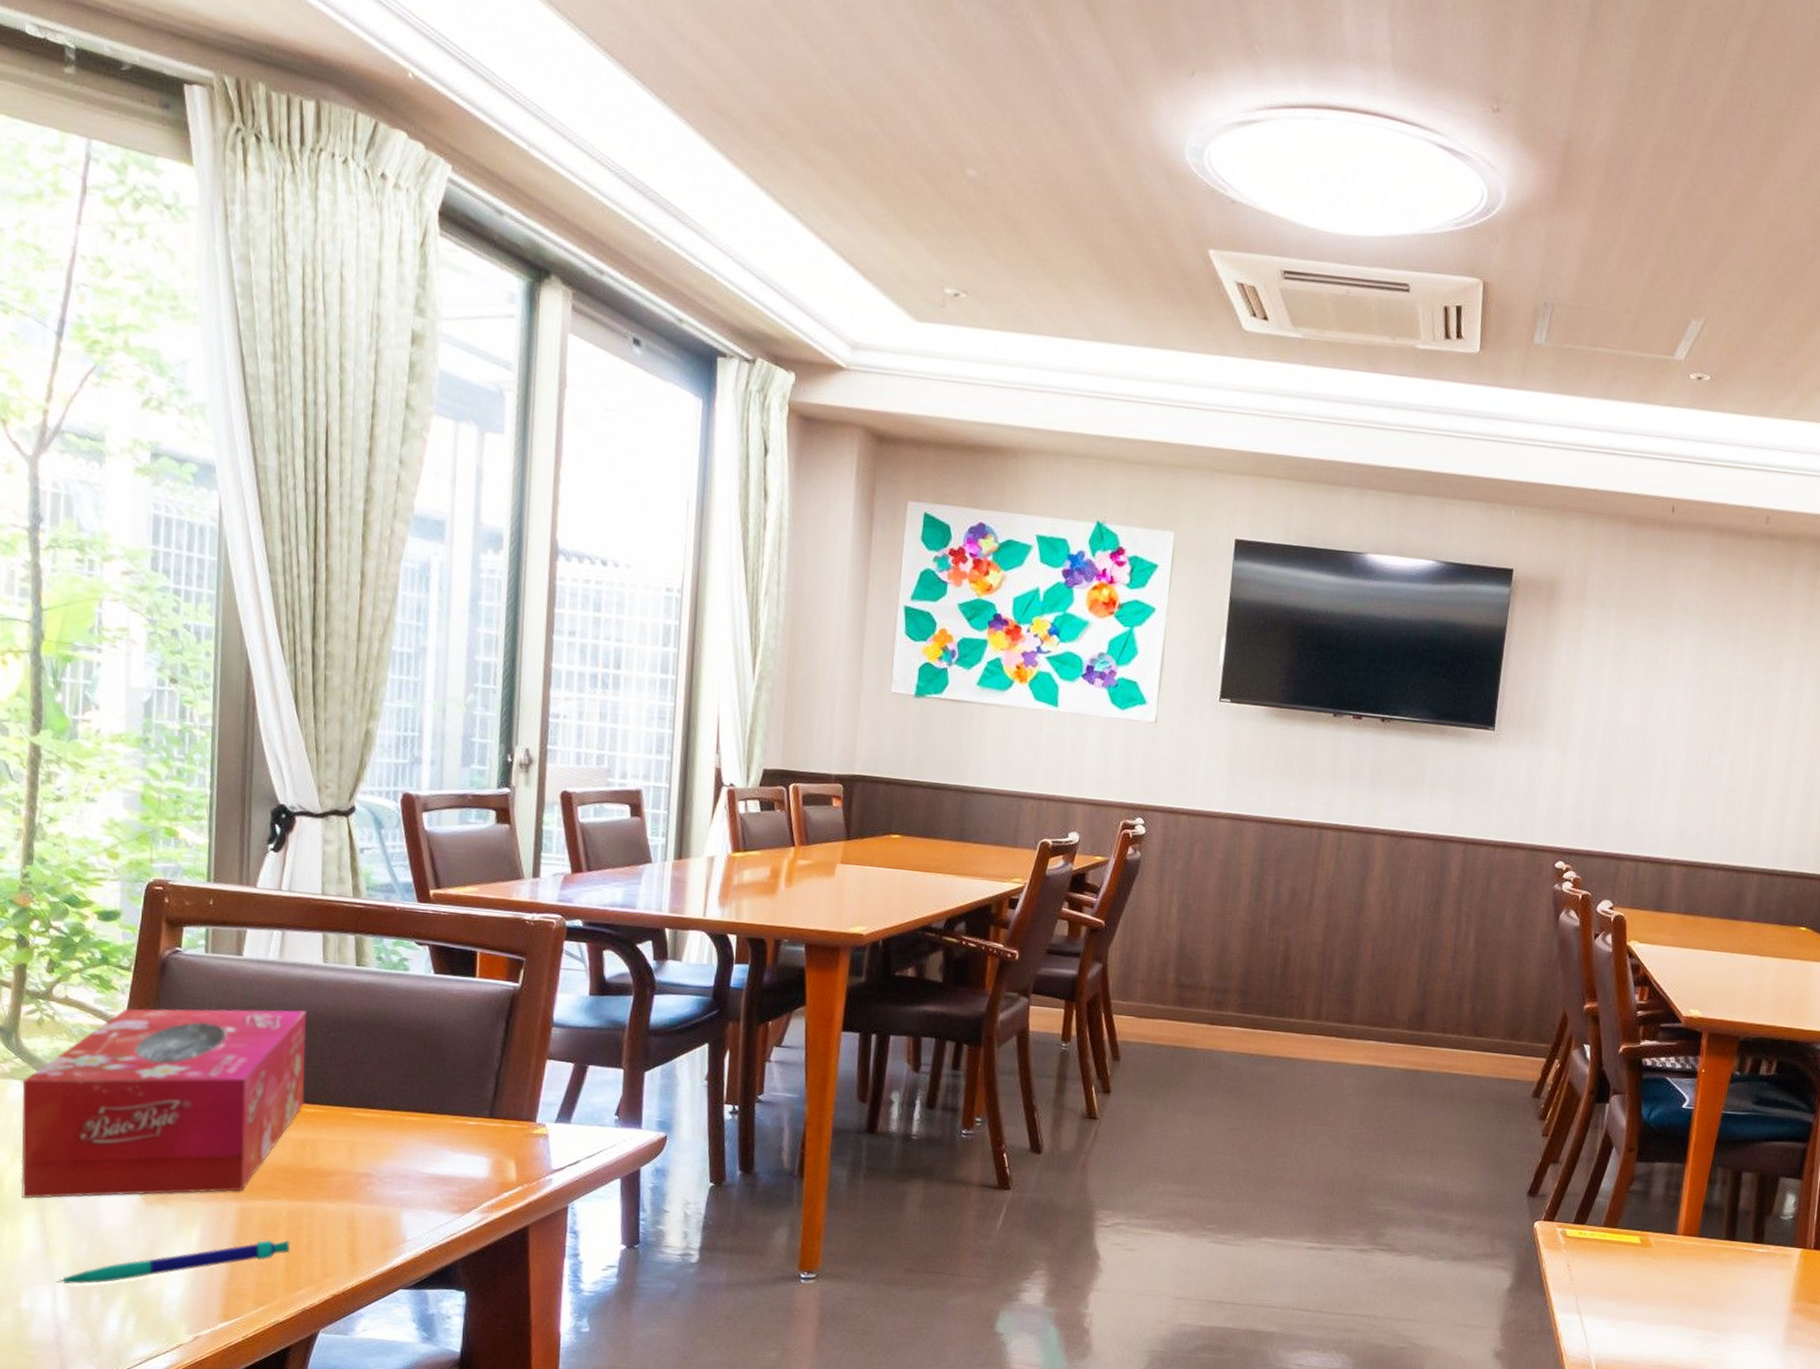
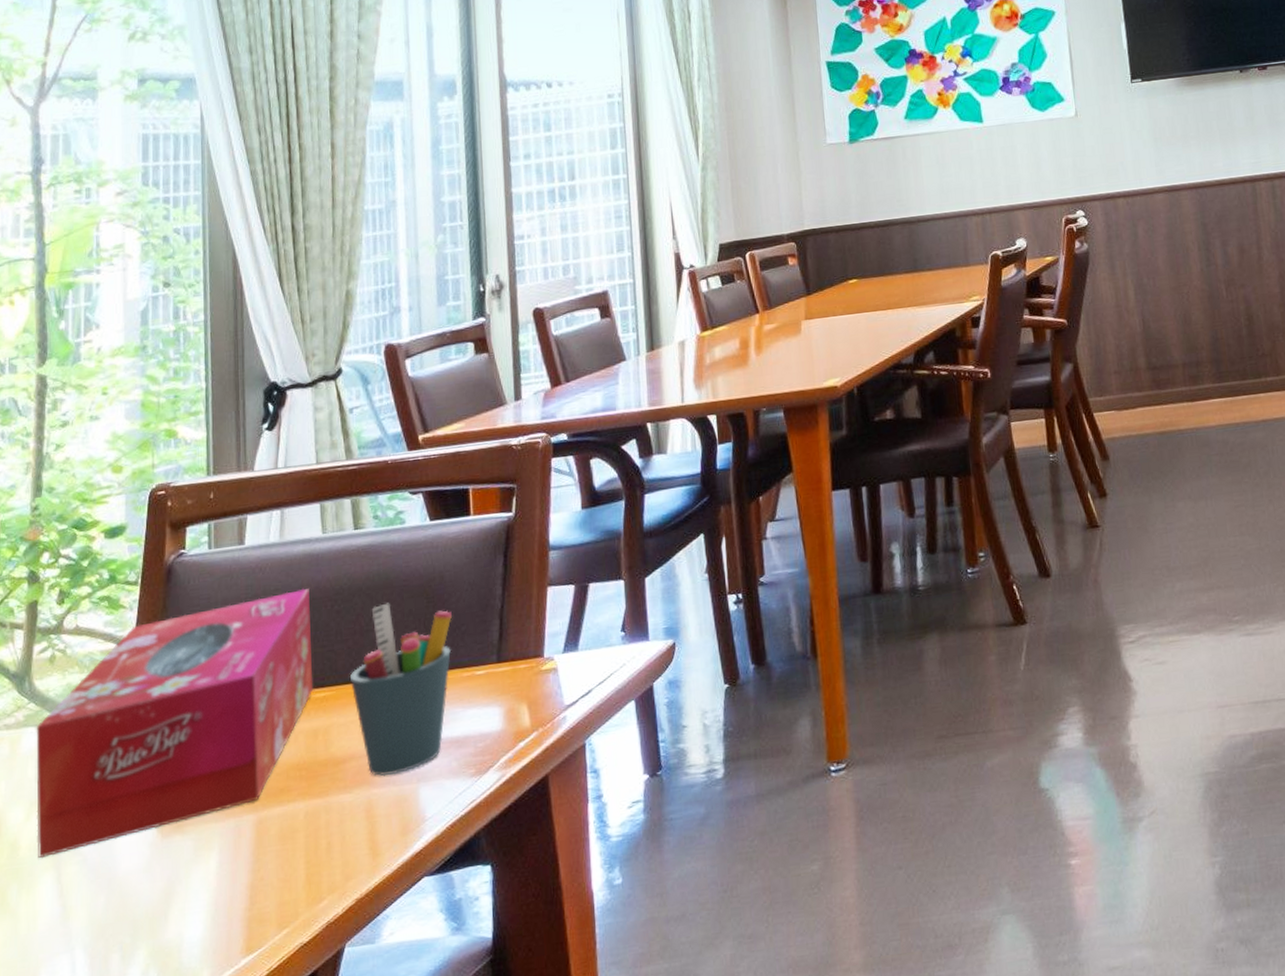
pen: present [56,1240,291,1284] -> none [74,846,310,949]
pen holder: none [341,1040,448,1196] -> present [349,602,452,777]

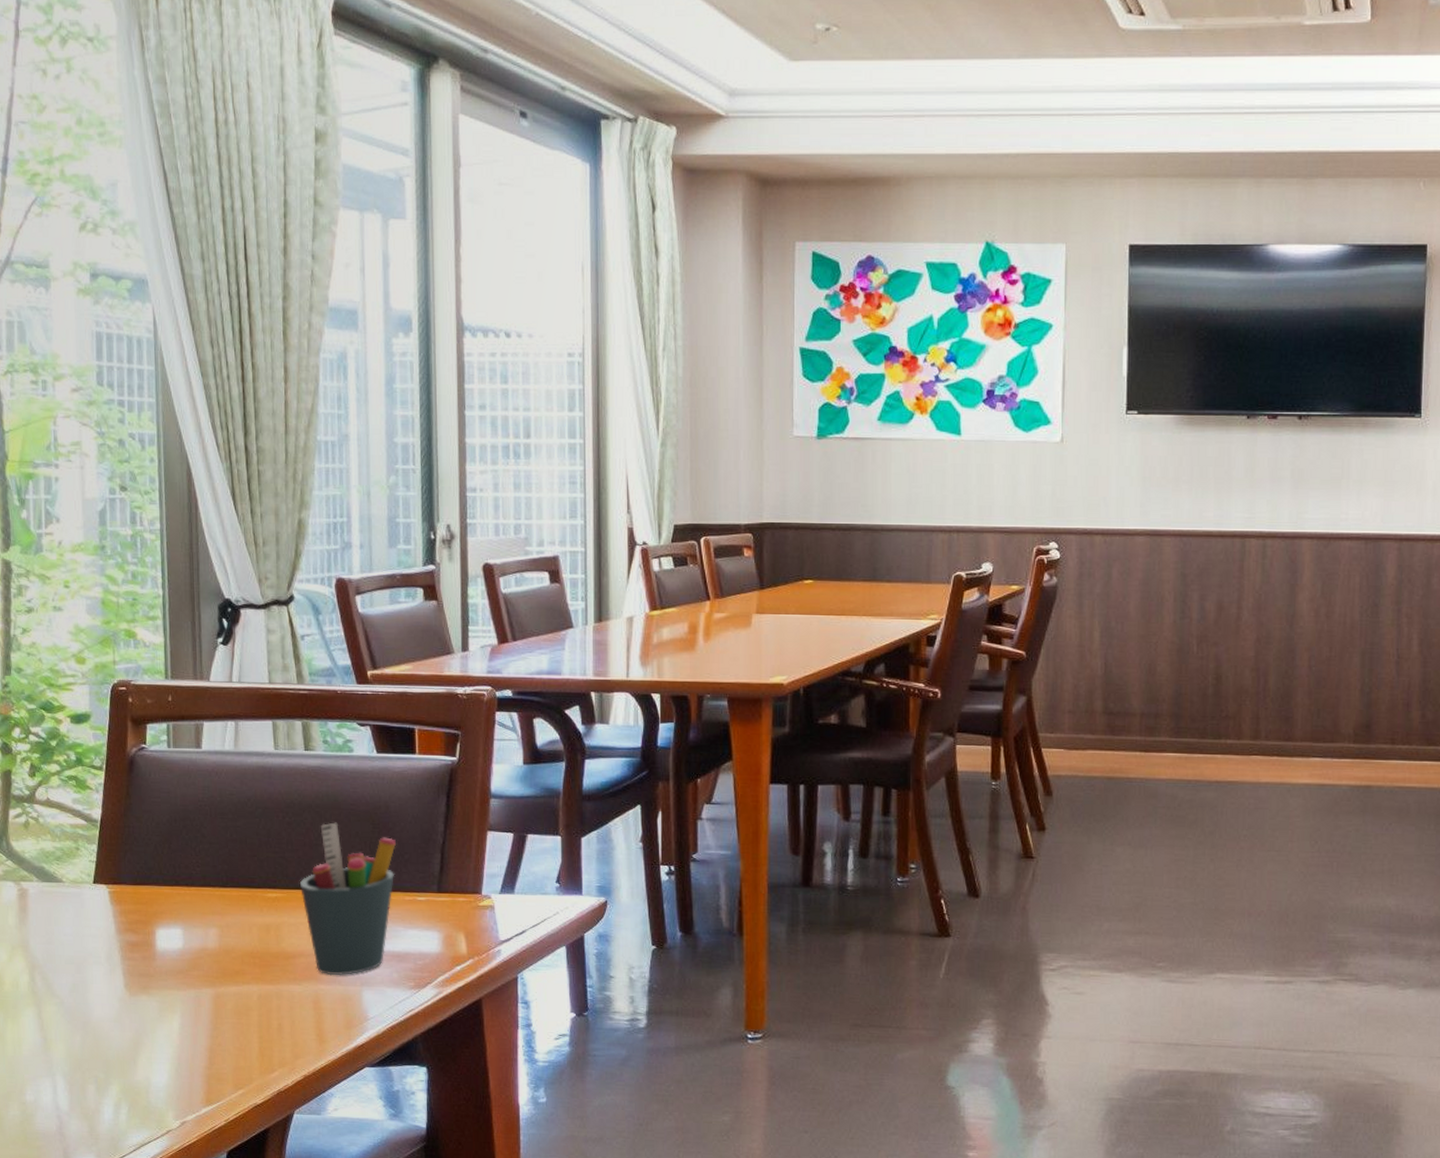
tissue box: present [36,588,314,859] -> none [15,797,266,996]

